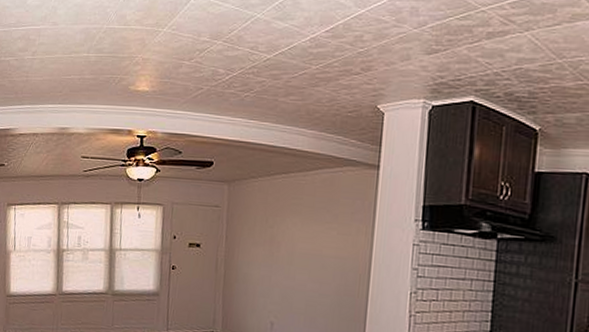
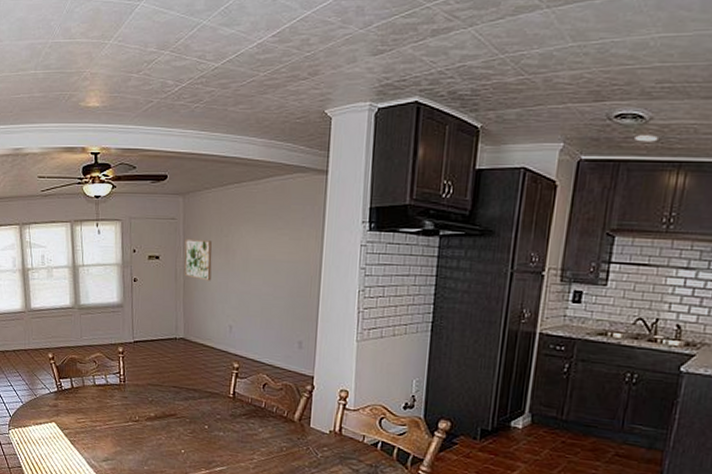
wall art: none [225,227,256,273] -> present [184,238,212,281]

